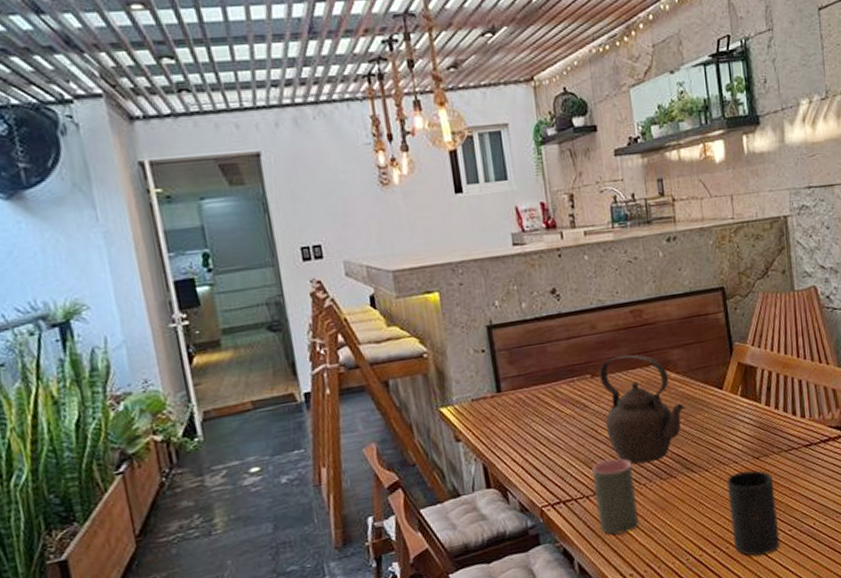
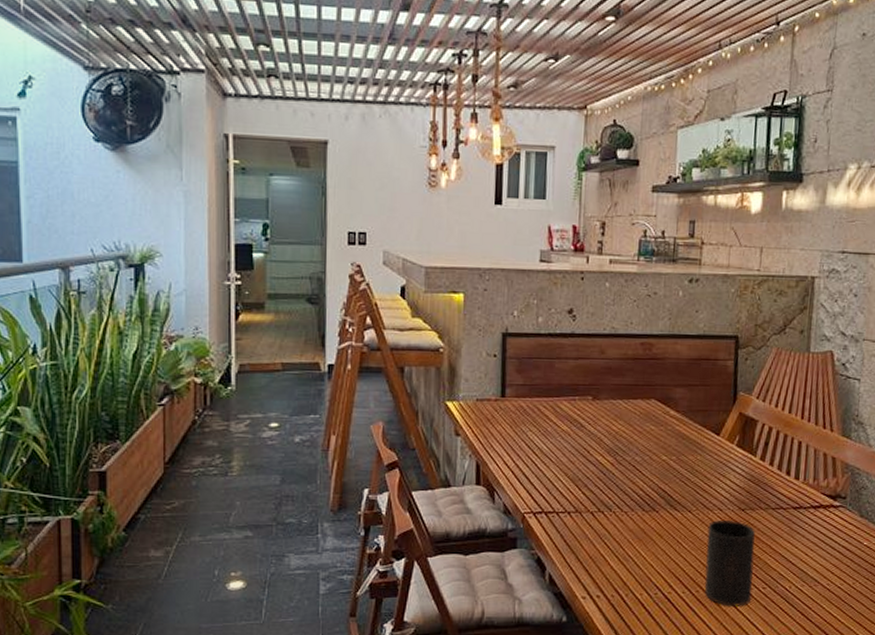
cup: present [592,459,640,535] -> none [575,481,617,556]
teapot: present [599,354,686,464] -> none [598,384,679,493]

